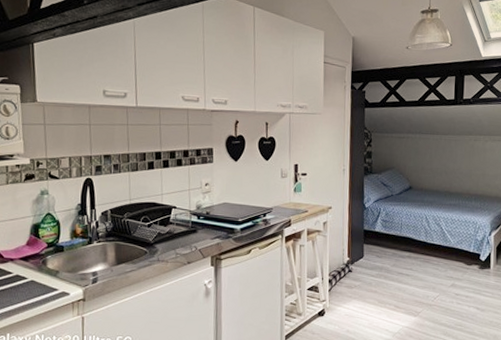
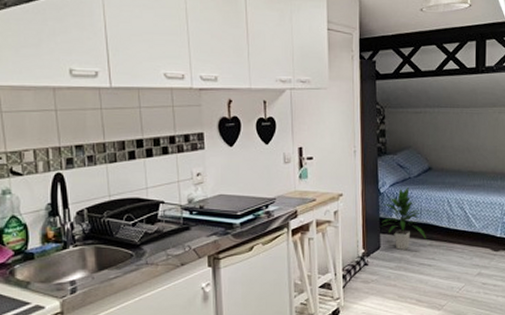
indoor plant: none [365,204,405,260] -> present [381,187,426,250]

